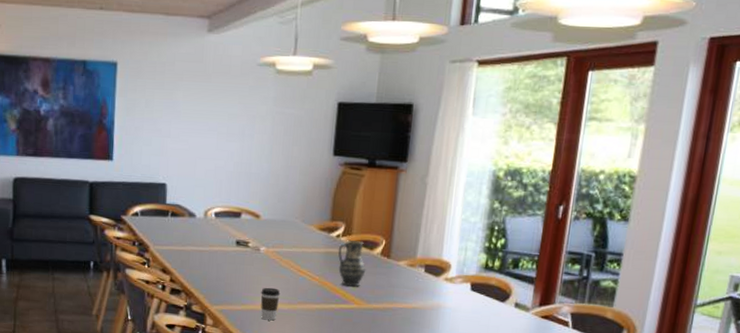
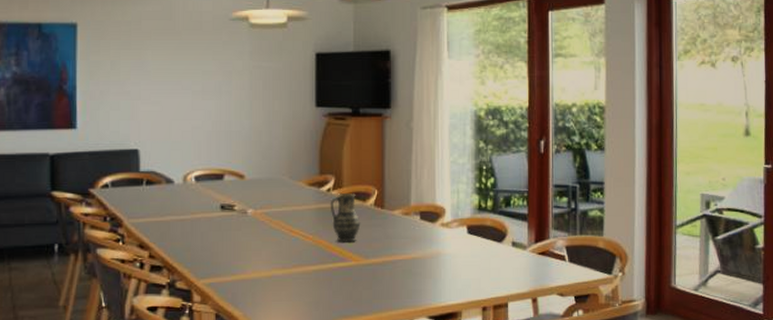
coffee cup: present [261,287,281,321] -> none [252,252,273,289]

